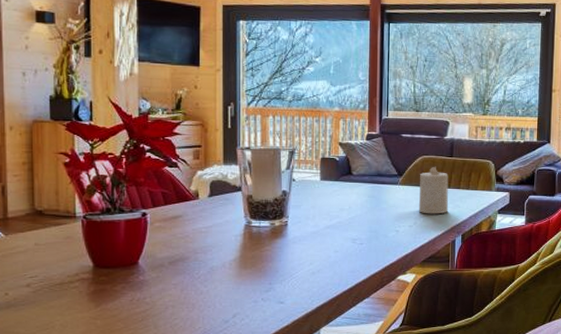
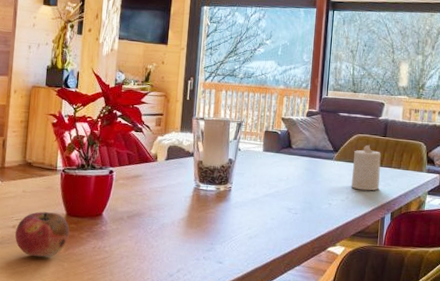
fruit: none [31,266,99,316] -> present [15,211,70,257]

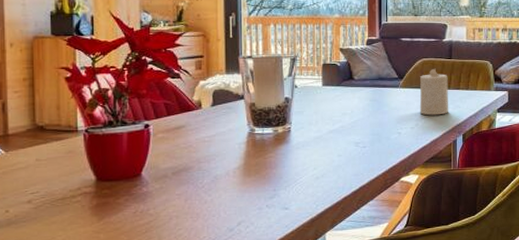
fruit: present [15,211,70,257] -> none [32,179,102,232]

